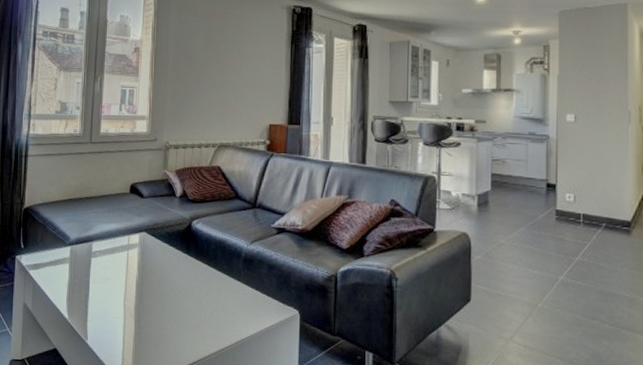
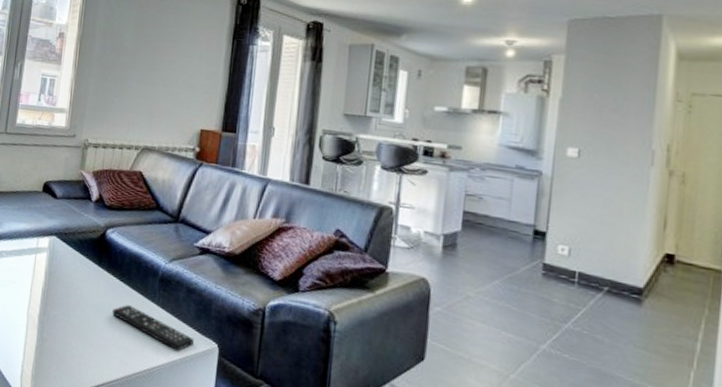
remote control: none [203,285,277,321] -> present [112,304,194,351]

